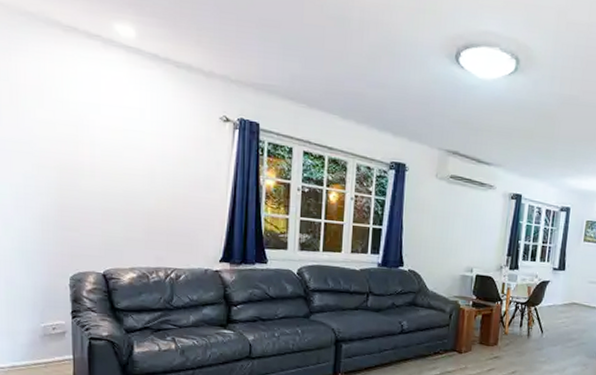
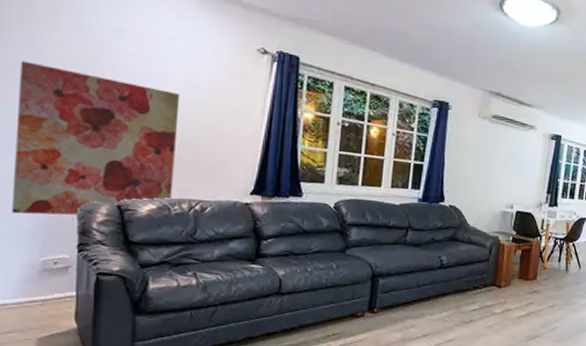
wall art: none [13,139,152,284] -> present [11,60,180,216]

